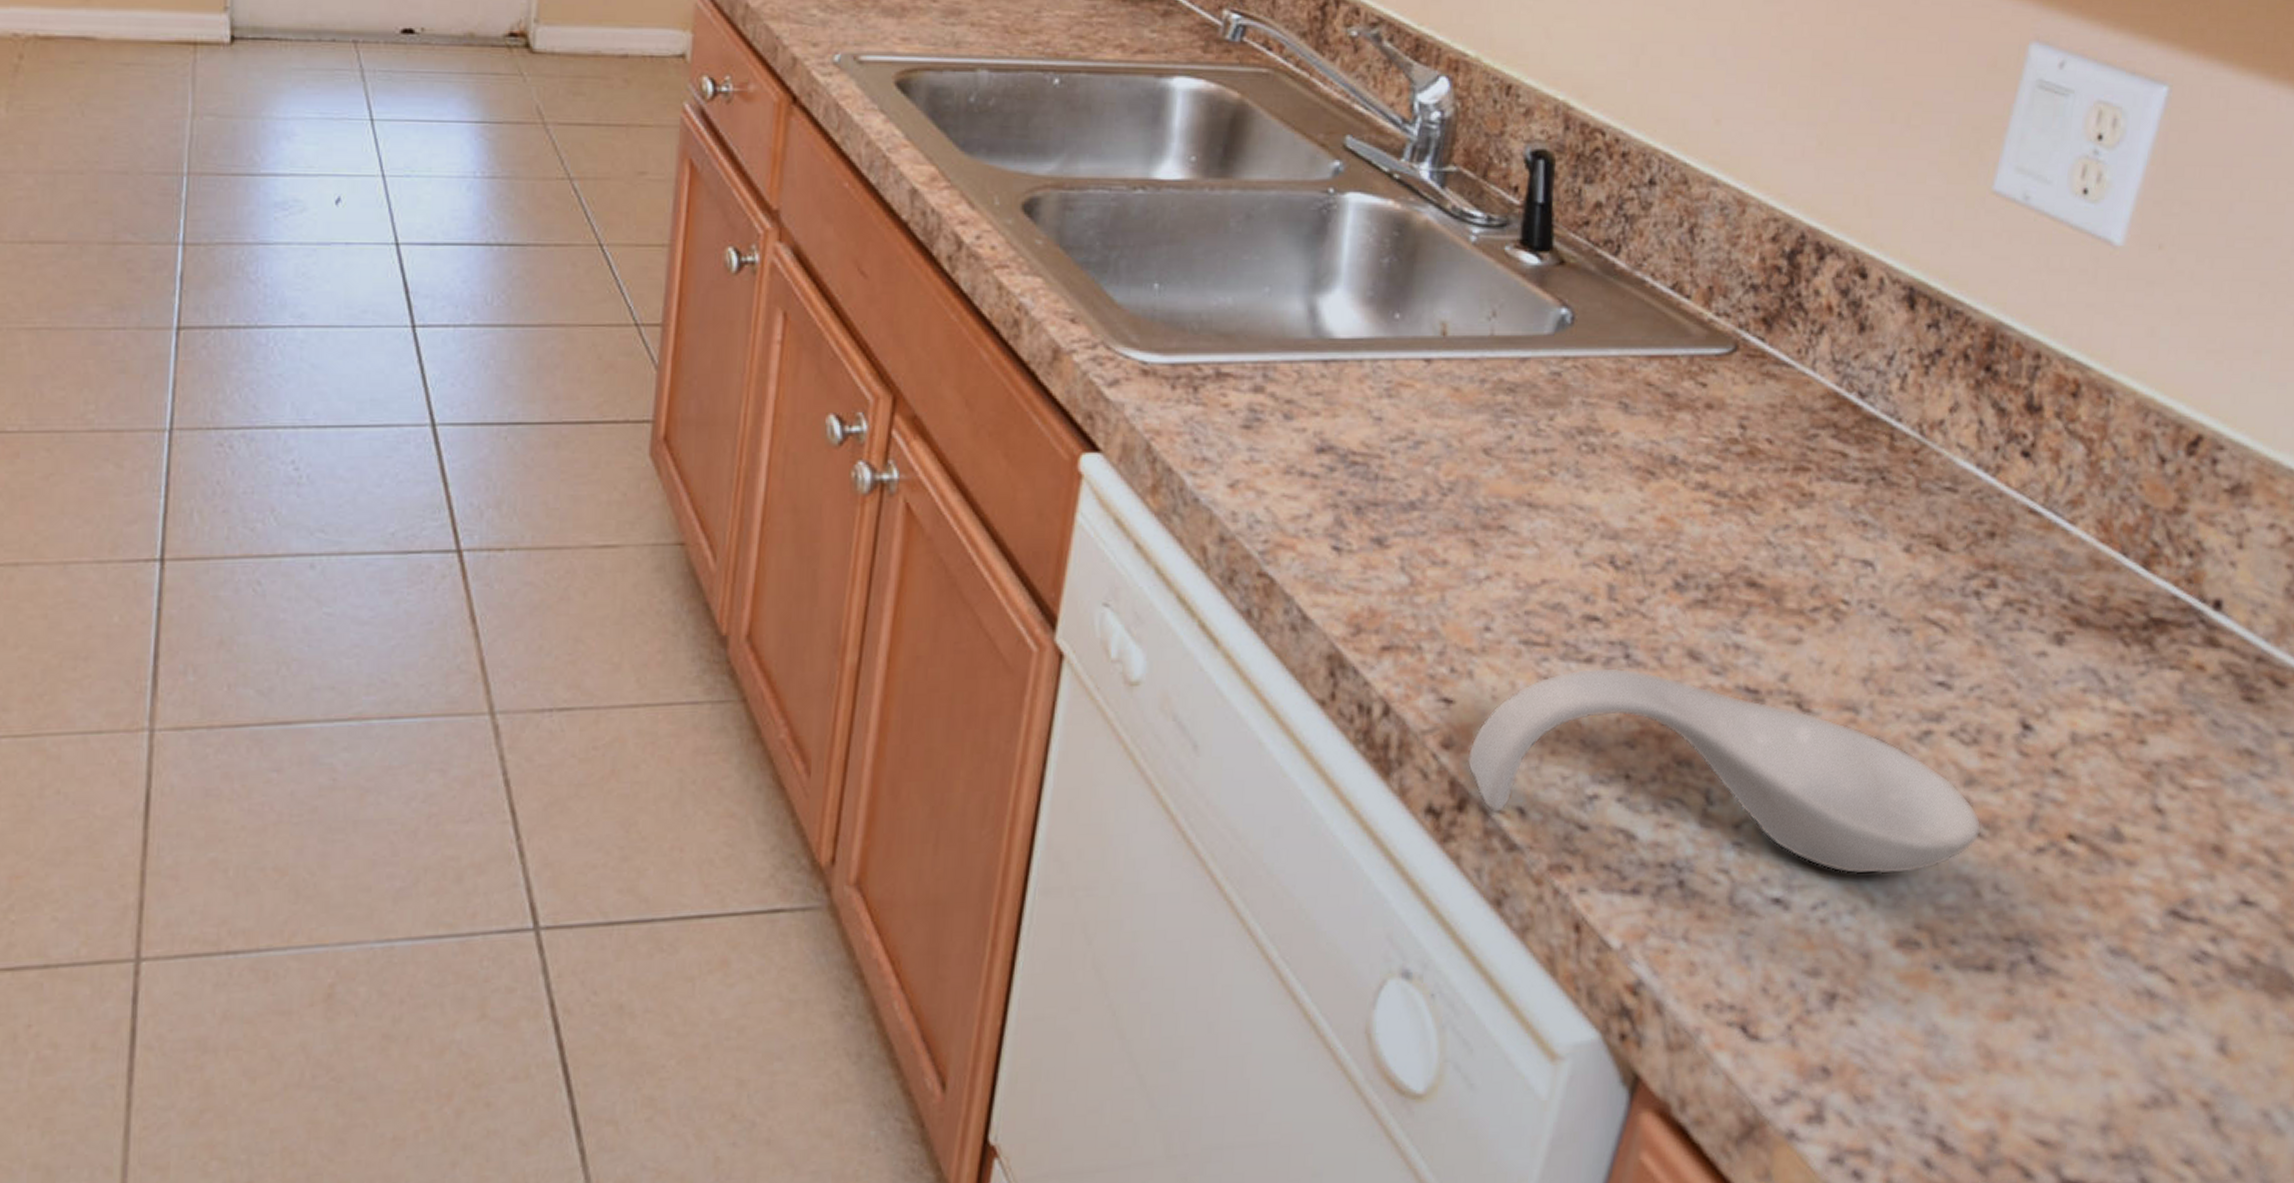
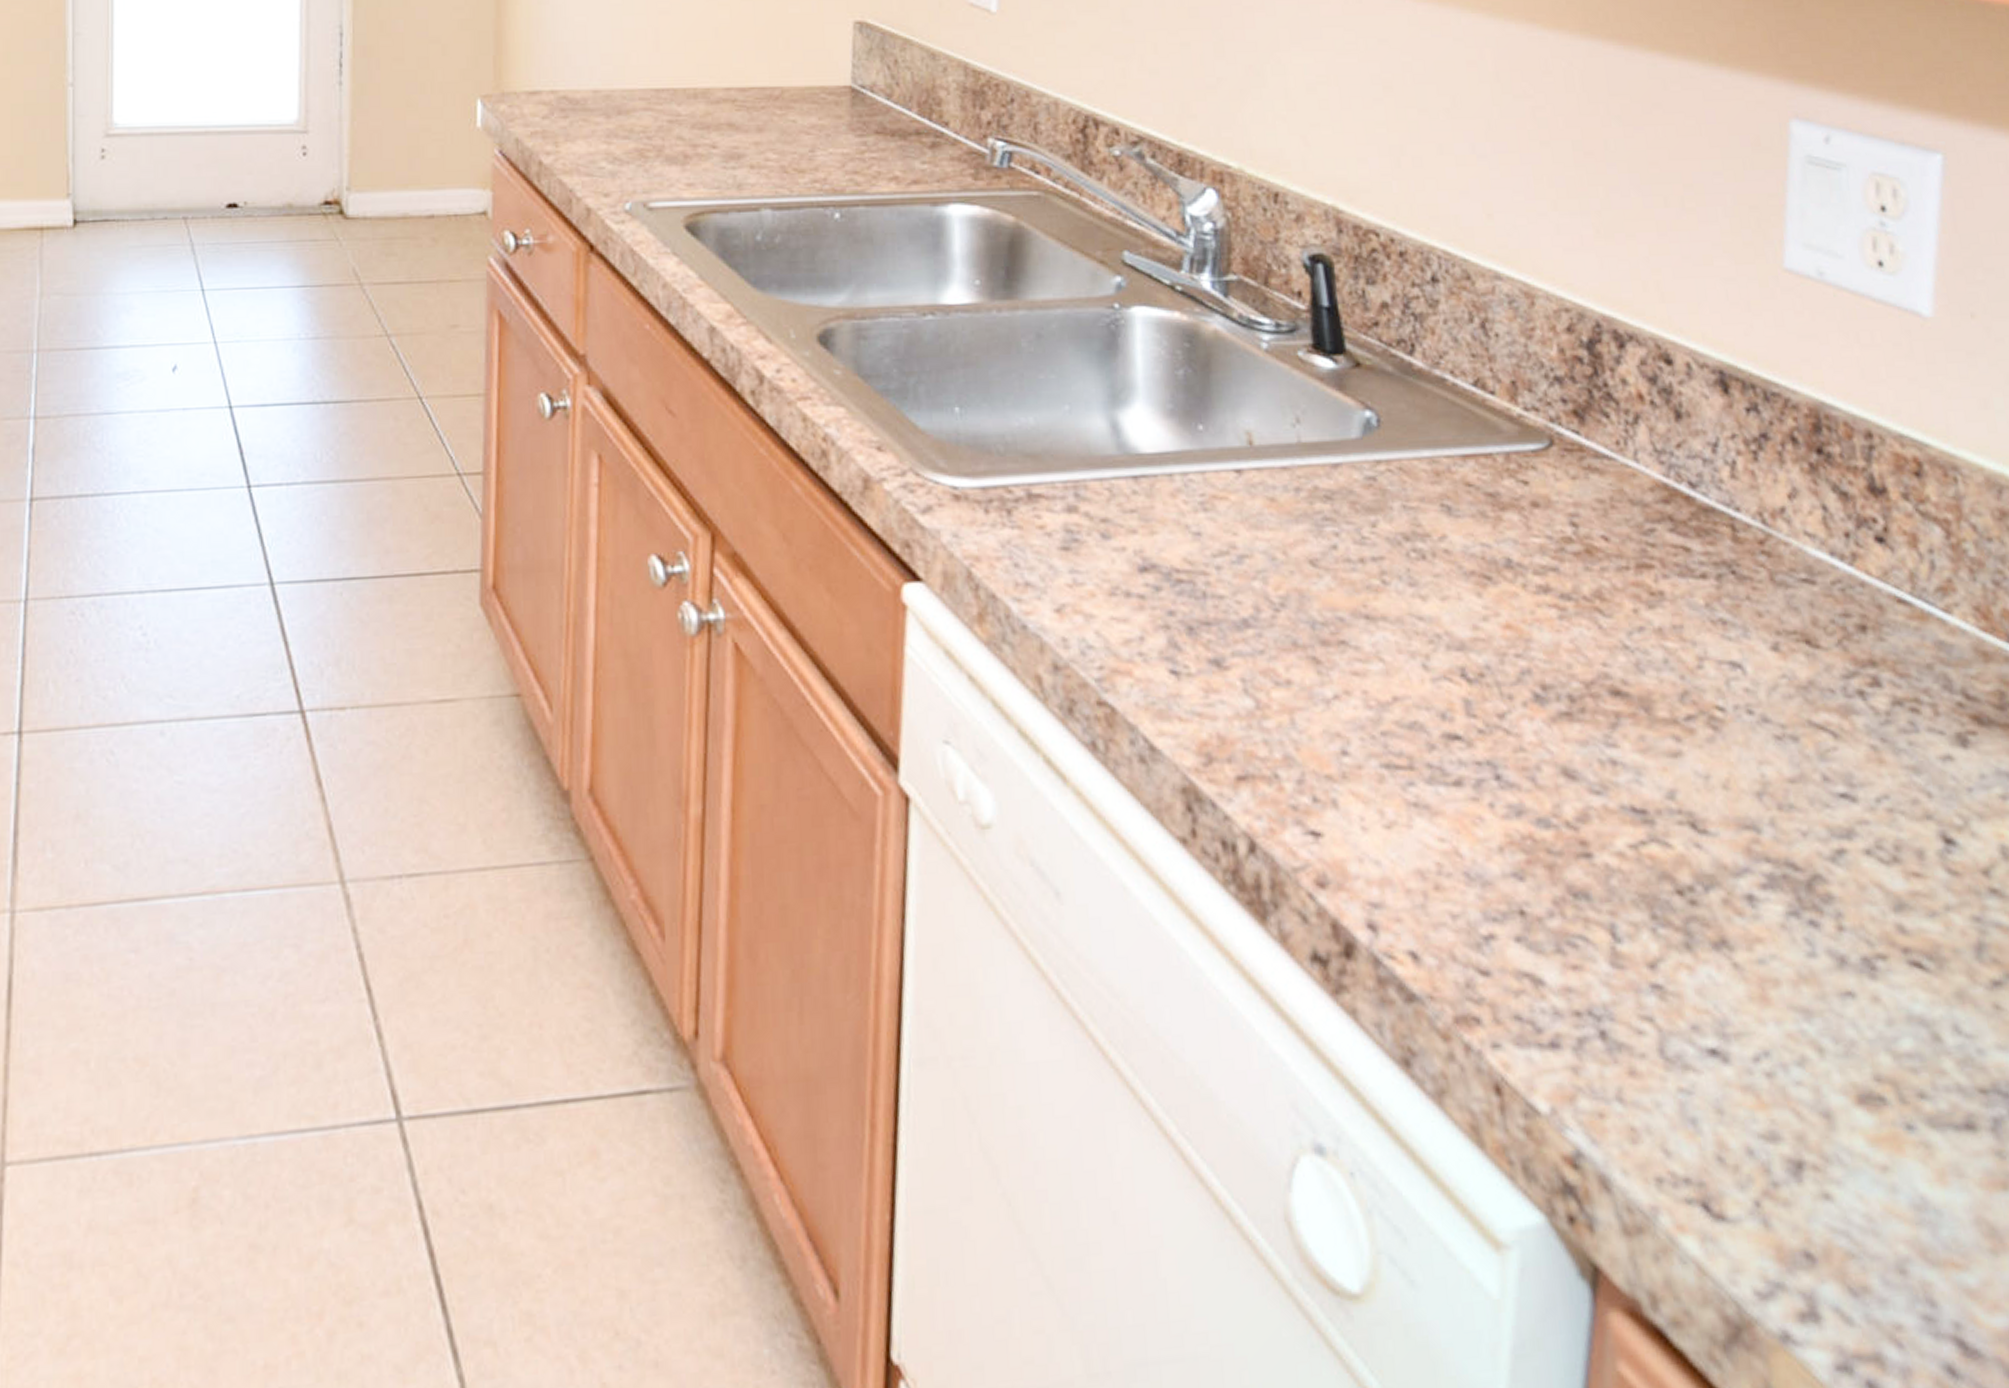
spoon rest: present [1466,667,1981,875] -> none [1345,789,1924,1019]

